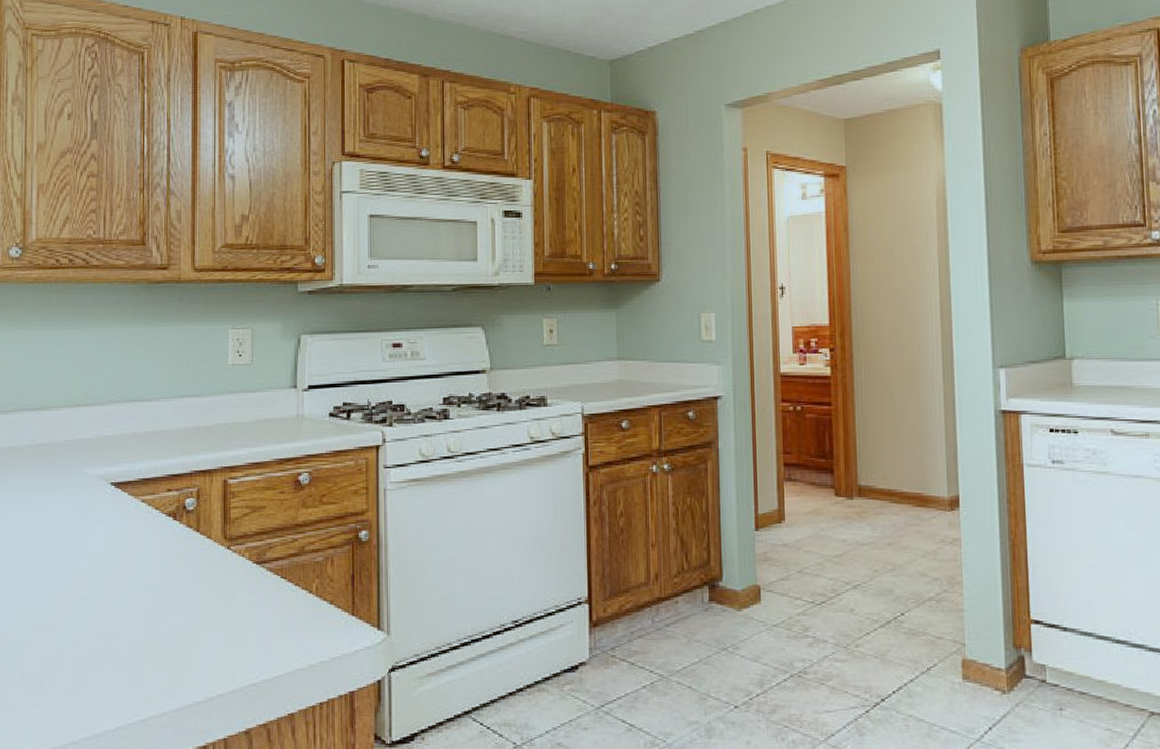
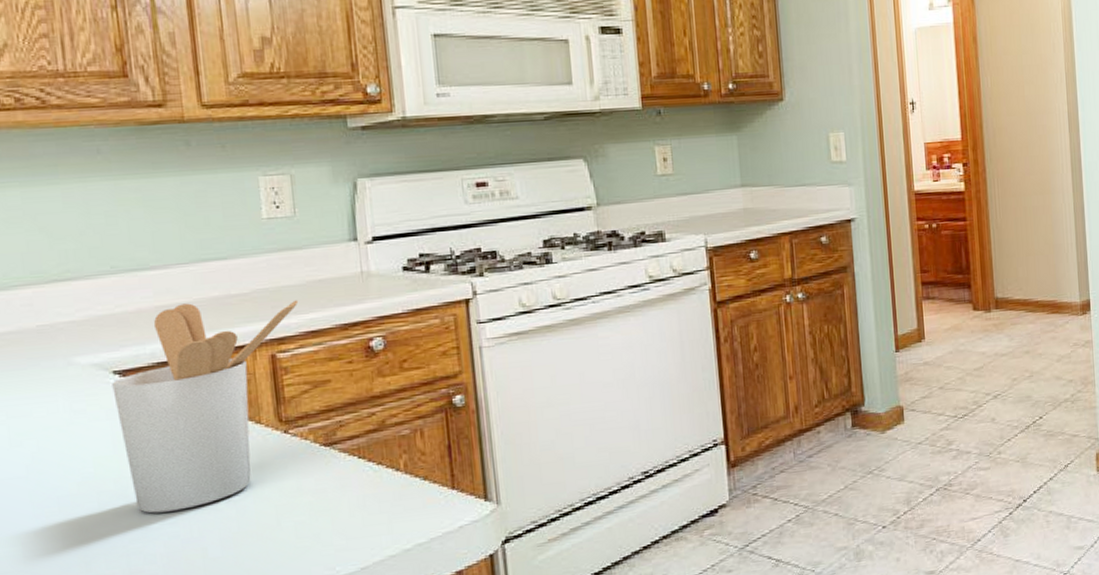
utensil holder: none [109,431,248,606] -> present [112,300,299,514]

